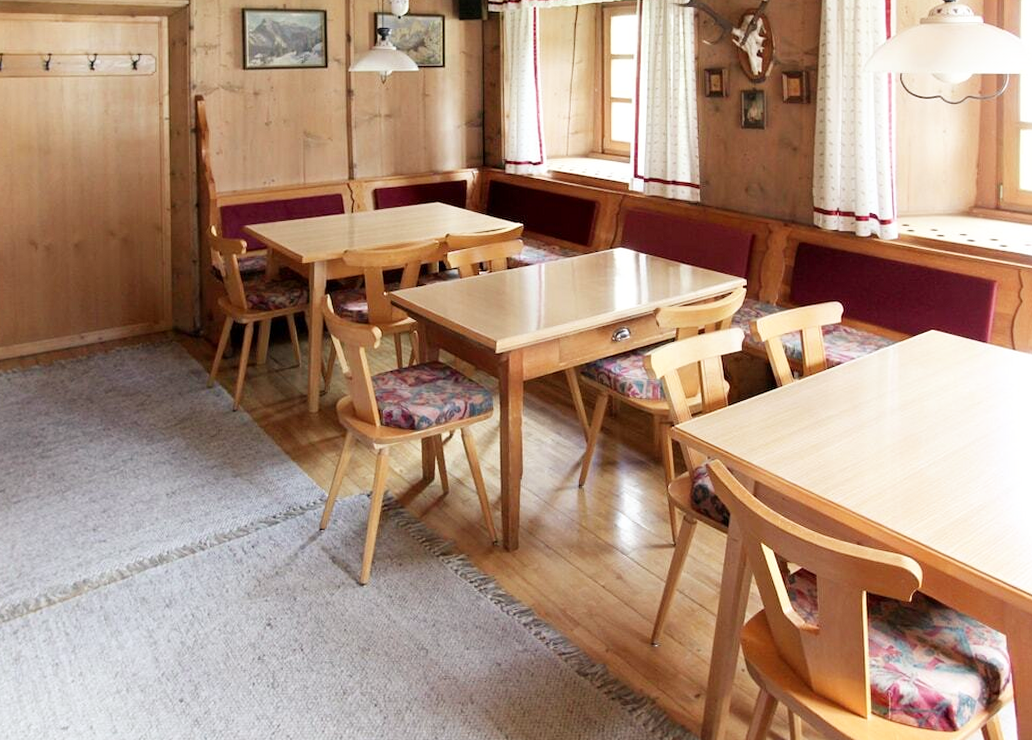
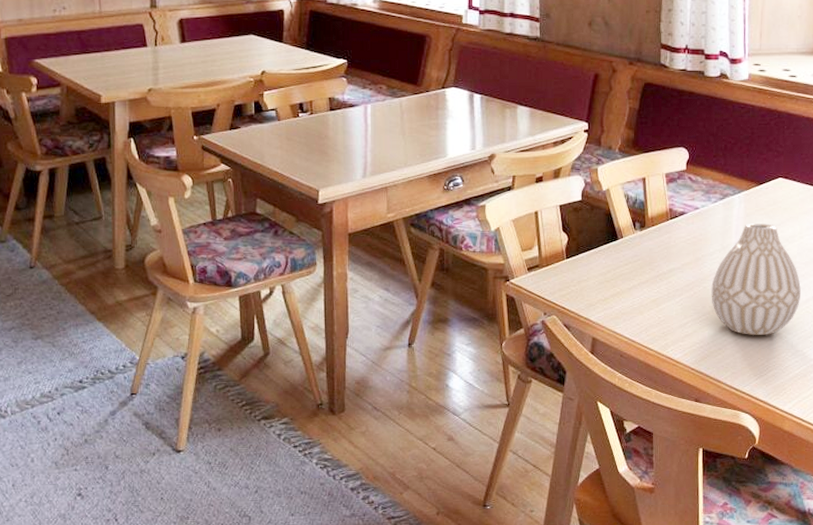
vase: none [869,373,957,480] -> present [711,224,801,335]

